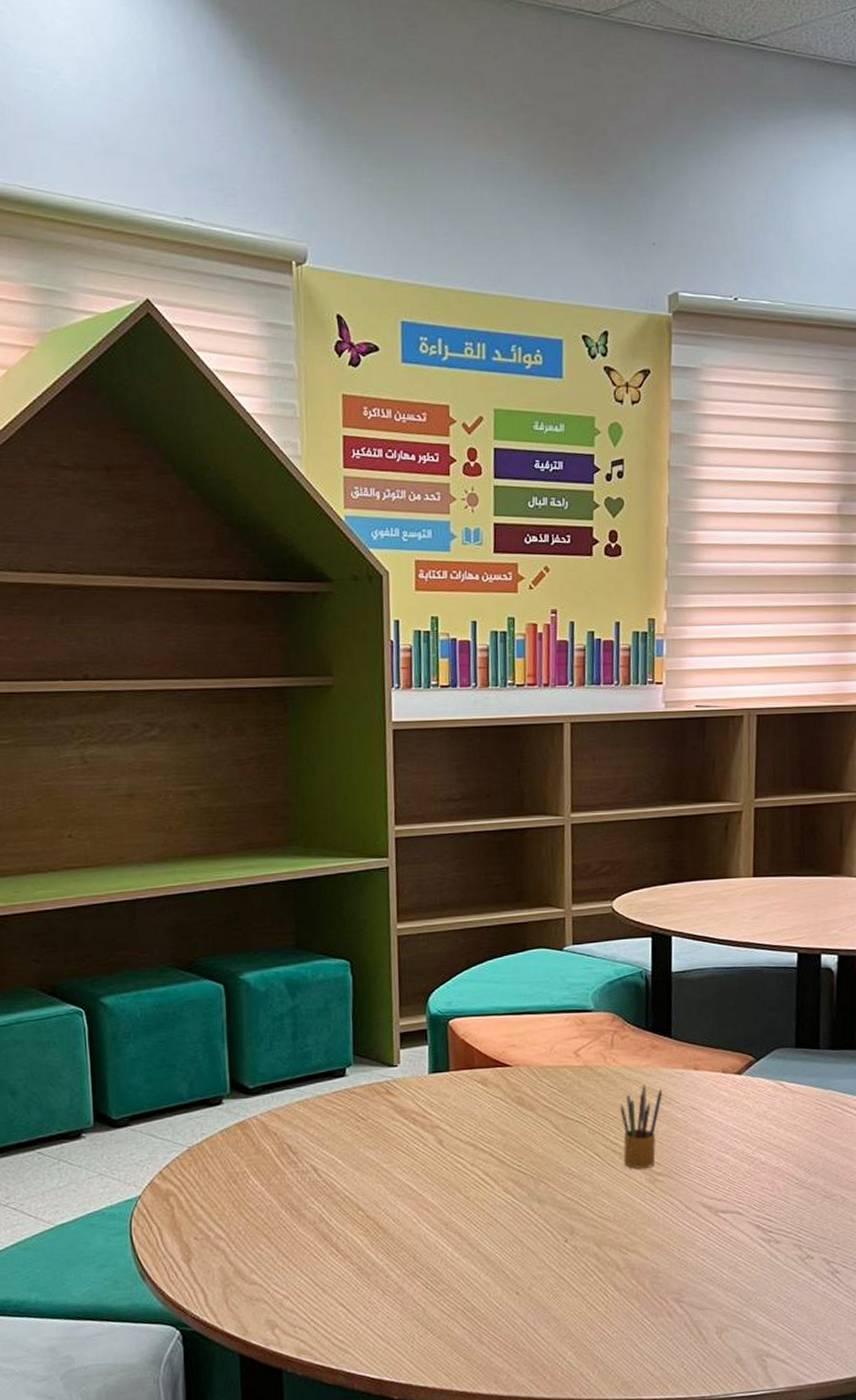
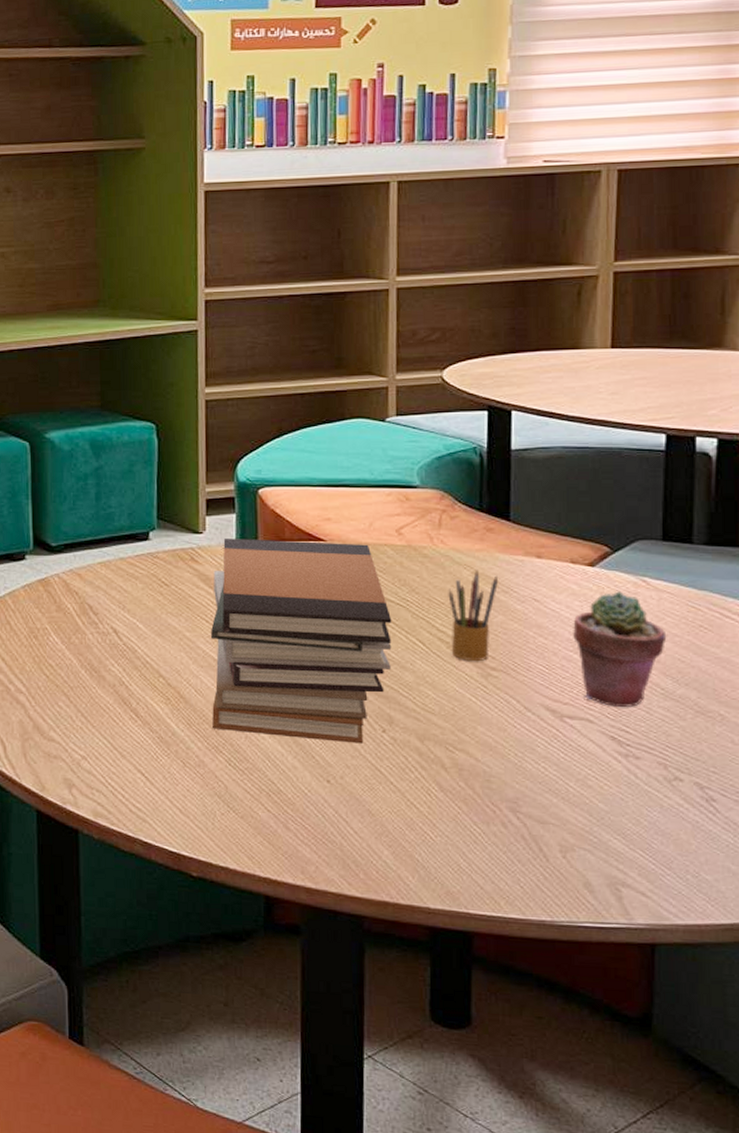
book stack: none [406,1067,572,1256] -> present [210,539,392,744]
potted succulent: none [725,1095,800,1199] -> present [573,591,667,707]

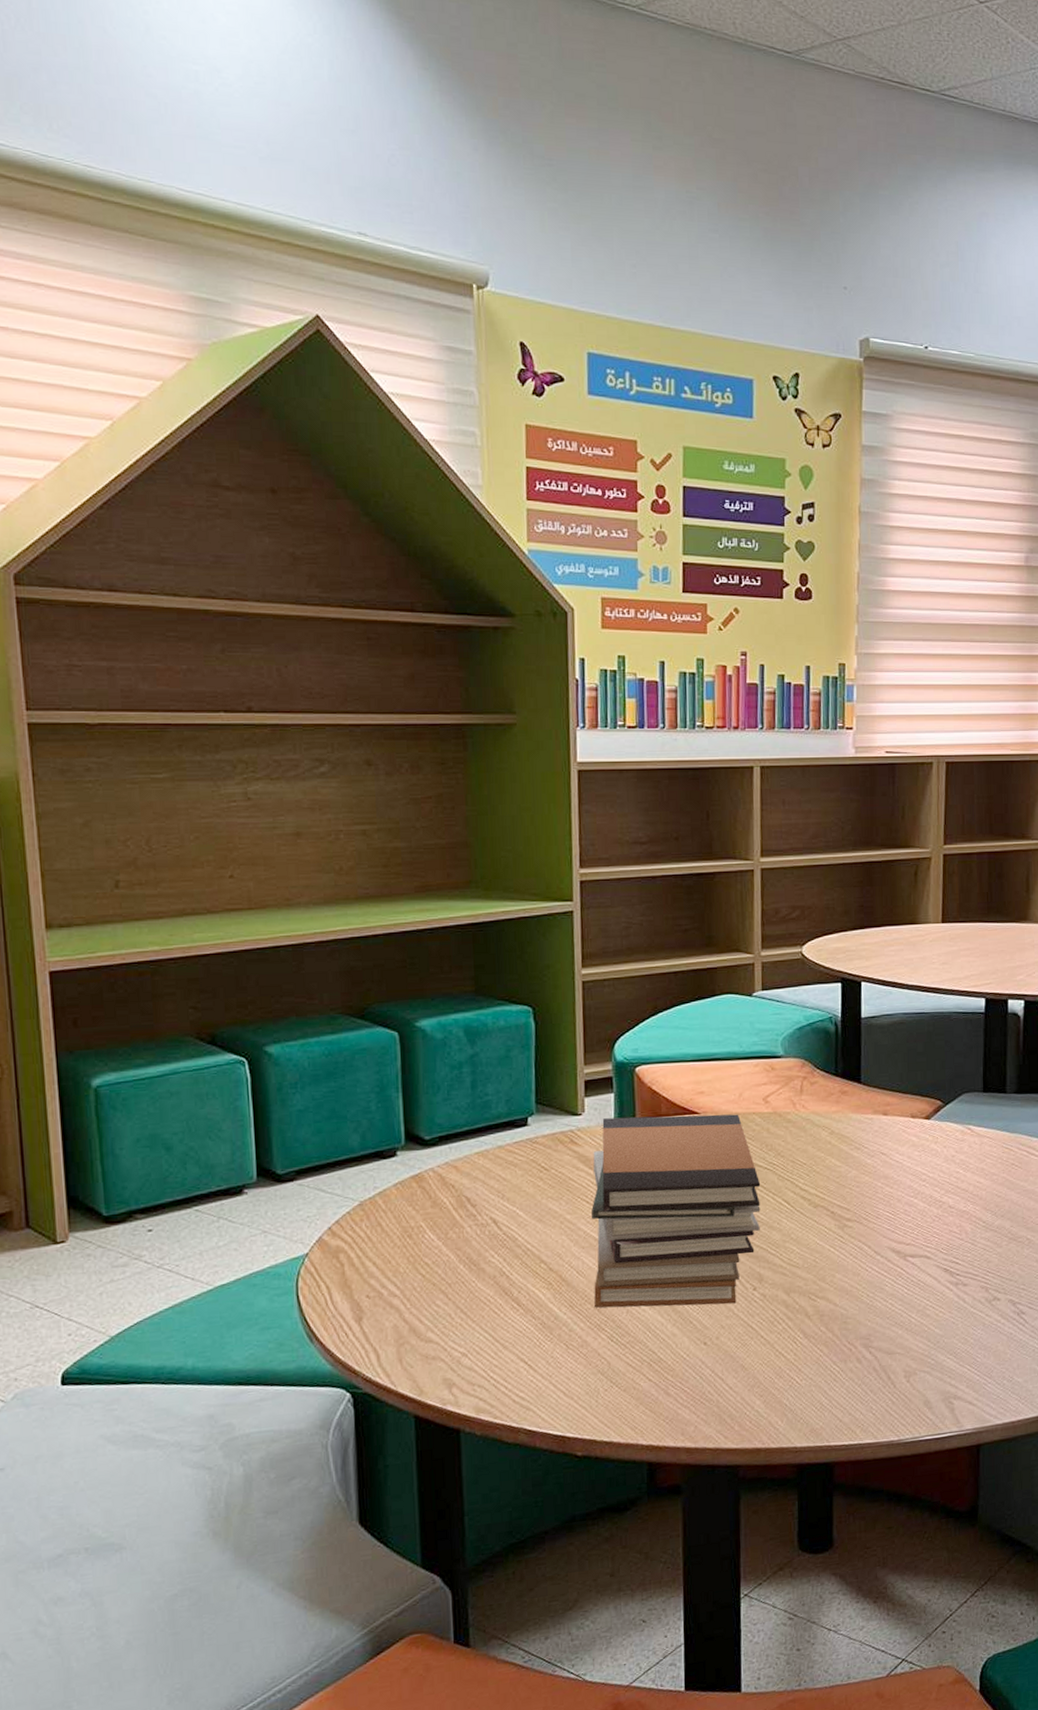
pencil box: present [448,570,499,662] -> none [809,1130,852,1215]
potted succulent: present [573,591,667,707] -> none [913,1139,987,1242]

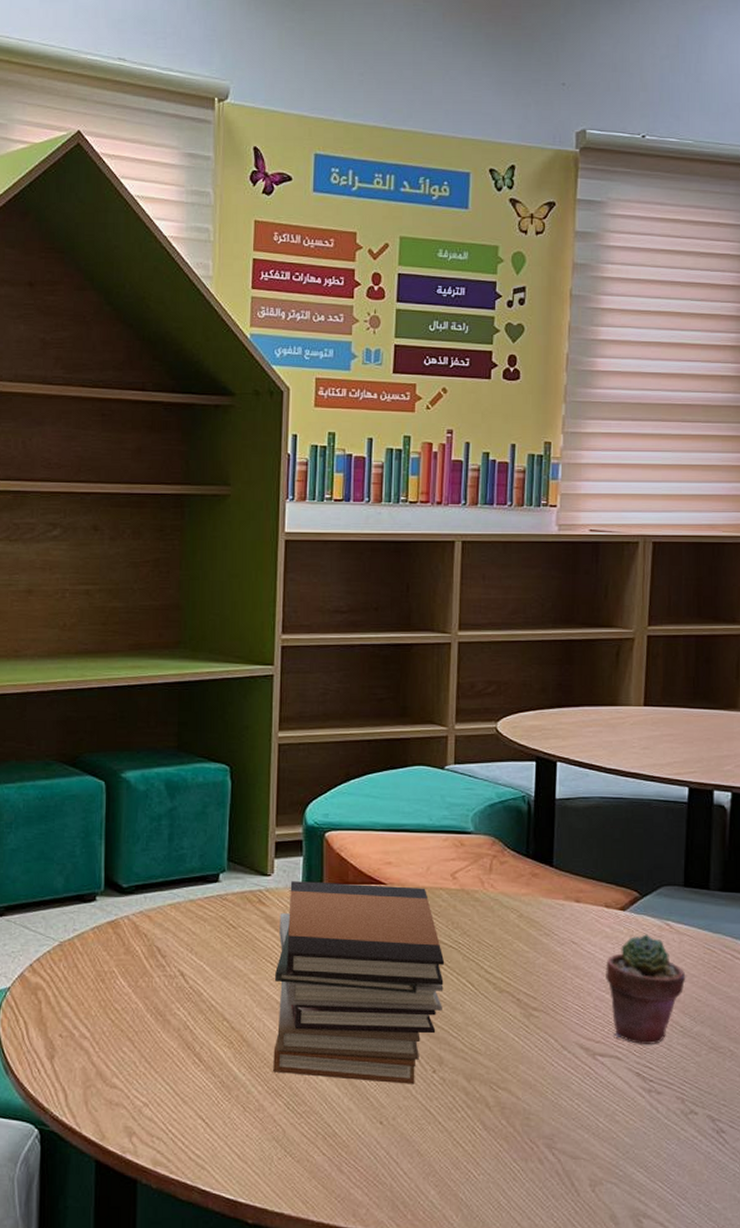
potted succulent: none [913,1139,987,1242] -> present [606,934,686,1044]

